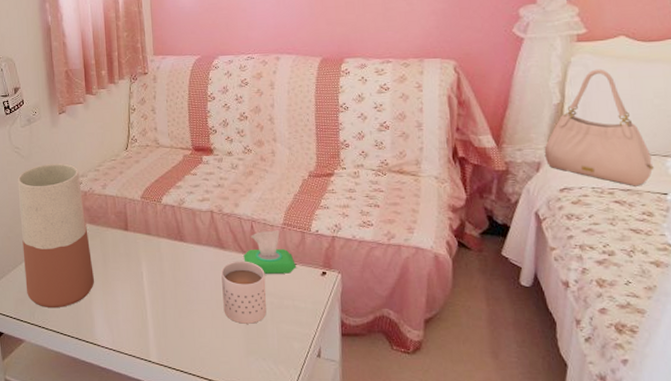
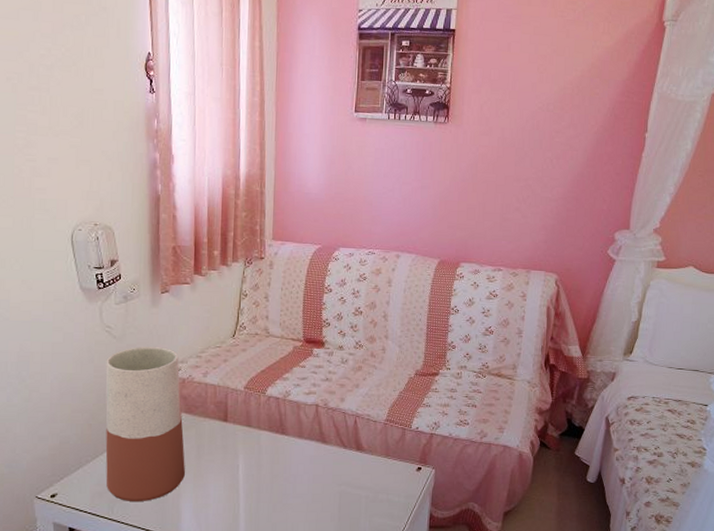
mug: present [221,261,267,324] -> none [319,455,364,517]
wet wipes pack: present [243,230,297,274] -> none [344,426,395,468]
handbag: present [544,69,654,186] -> none [619,293,701,398]

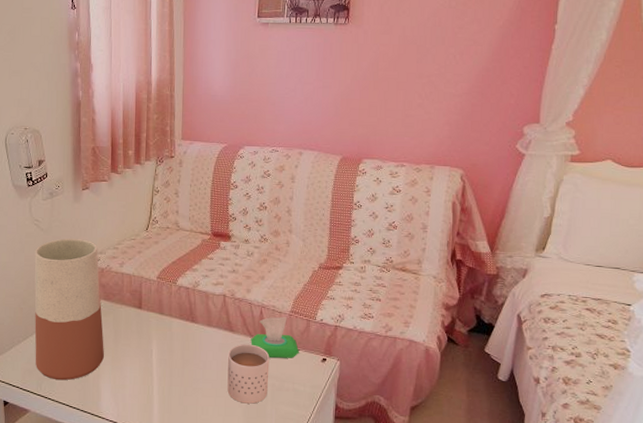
mug: none [319,455,364,517] -> present [227,344,270,404]
wet wipes pack: none [344,426,395,468] -> present [251,316,300,358]

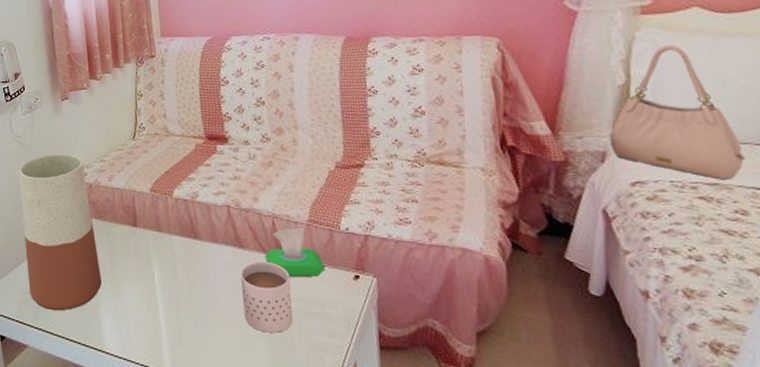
handbag: none [531,188,622,297] -> present [608,44,746,180]

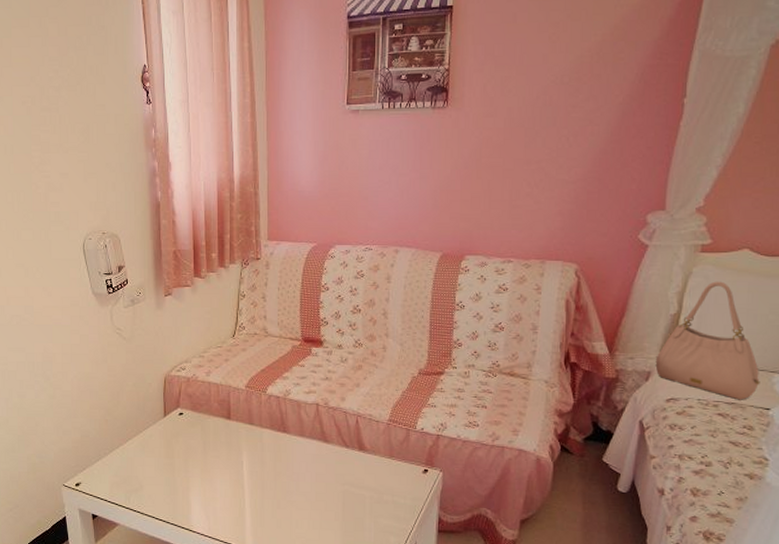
vase: present [19,152,102,311] -> none [118,346,193,494]
mug: present [240,261,293,333] -> none [322,454,367,517]
wet wipes pack: present [265,227,326,277] -> none [346,426,399,470]

